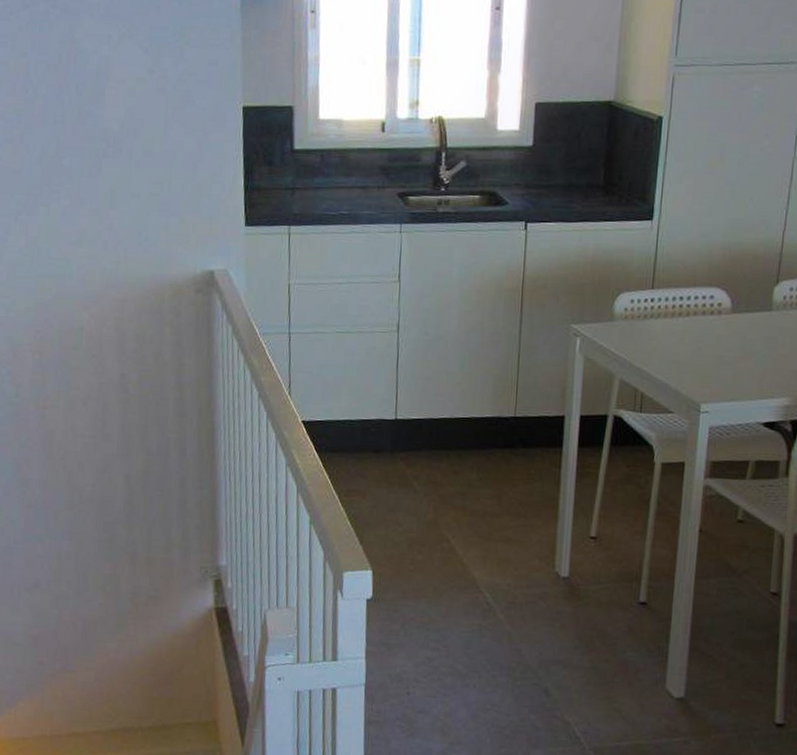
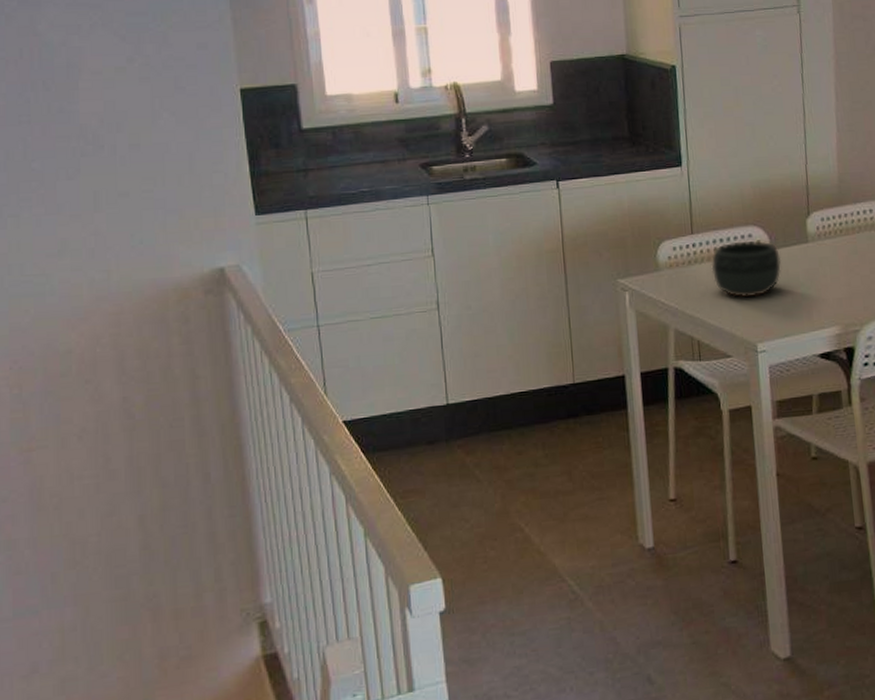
bowl: none [666,302,741,358] -> present [711,241,782,297]

